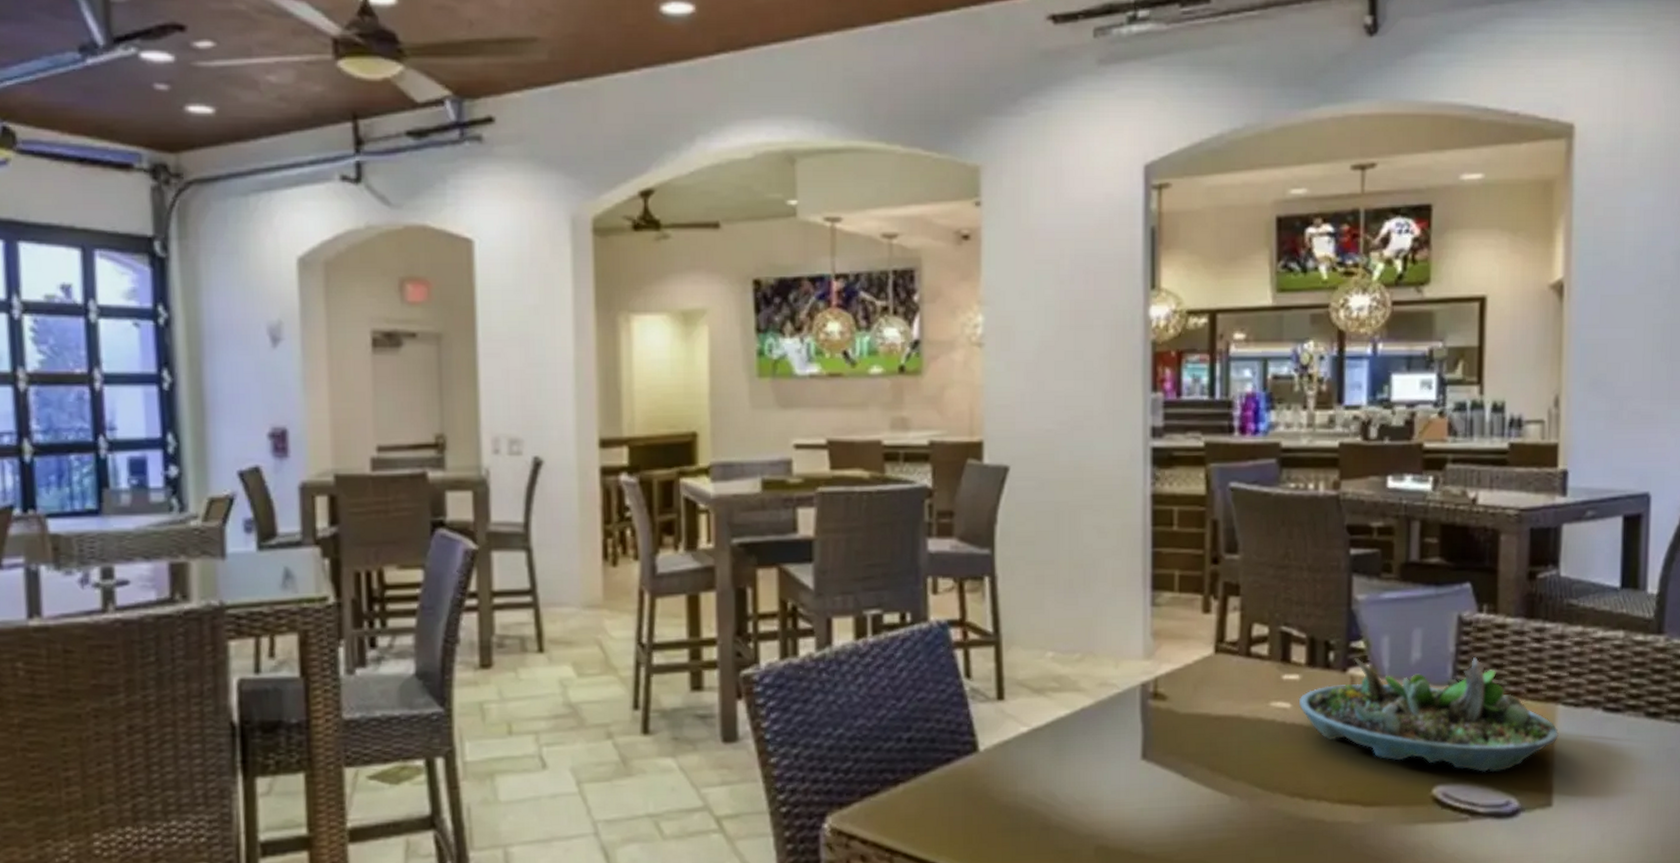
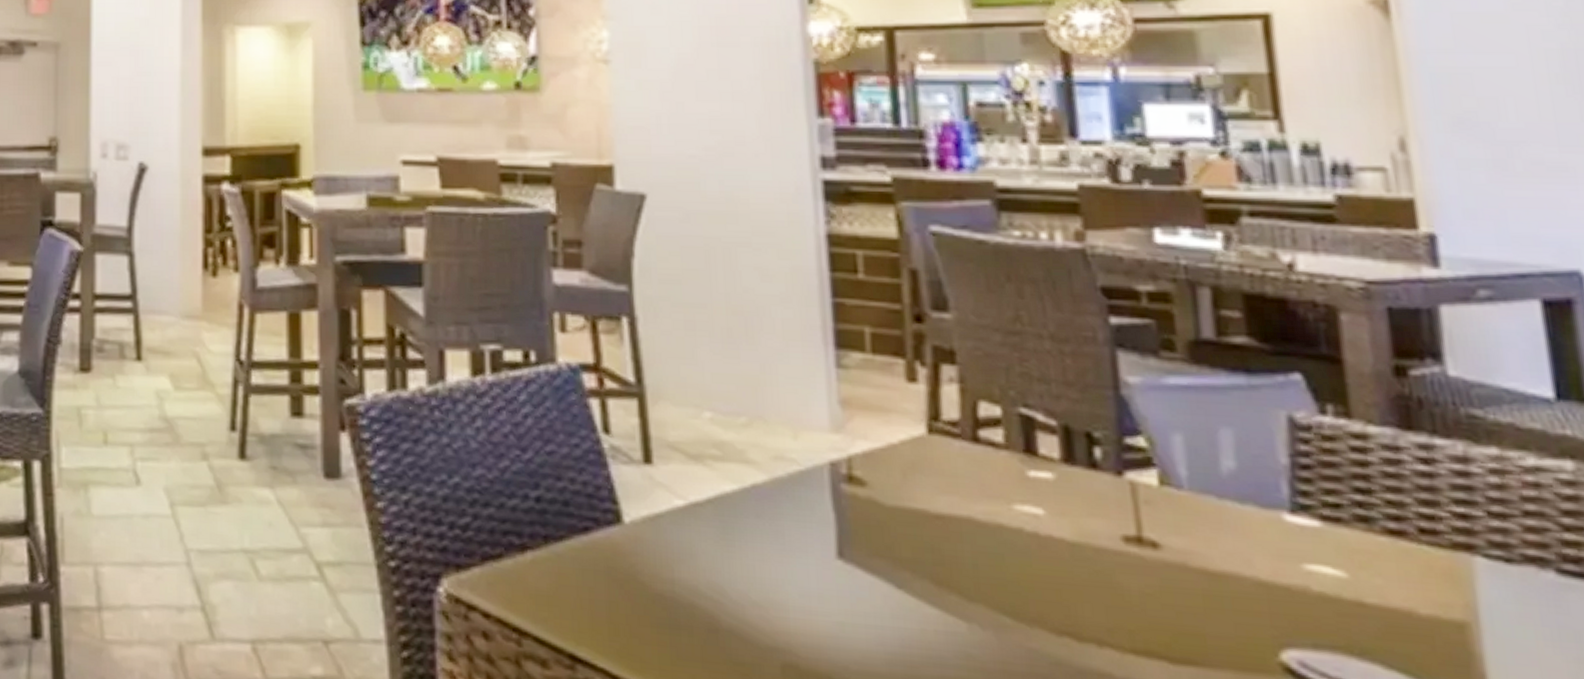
succulent planter: present [1298,657,1559,773] -> none [1054,459,1484,642]

